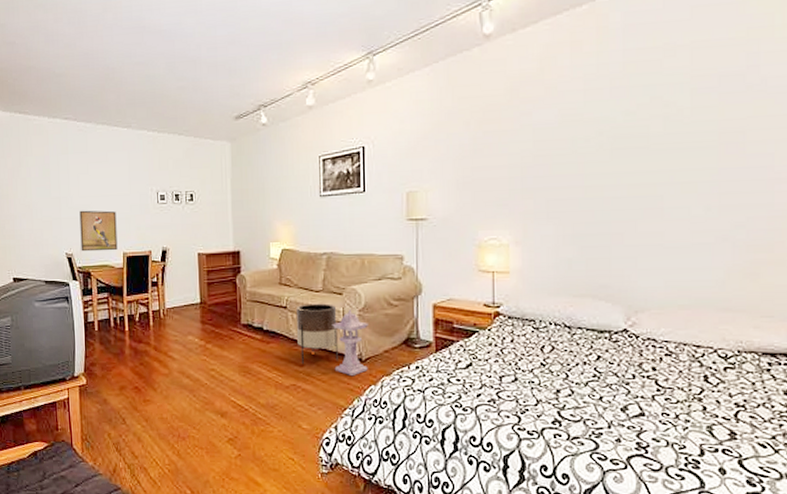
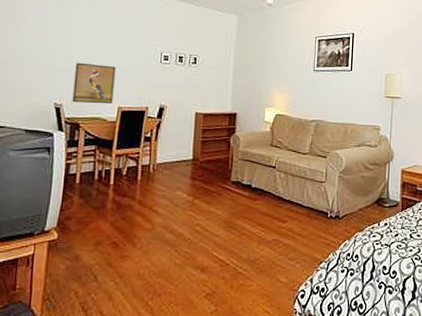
planter: present [297,303,338,364] -> none [283,164,321,220]
lantern: present [332,309,368,375] -> none [314,171,347,231]

